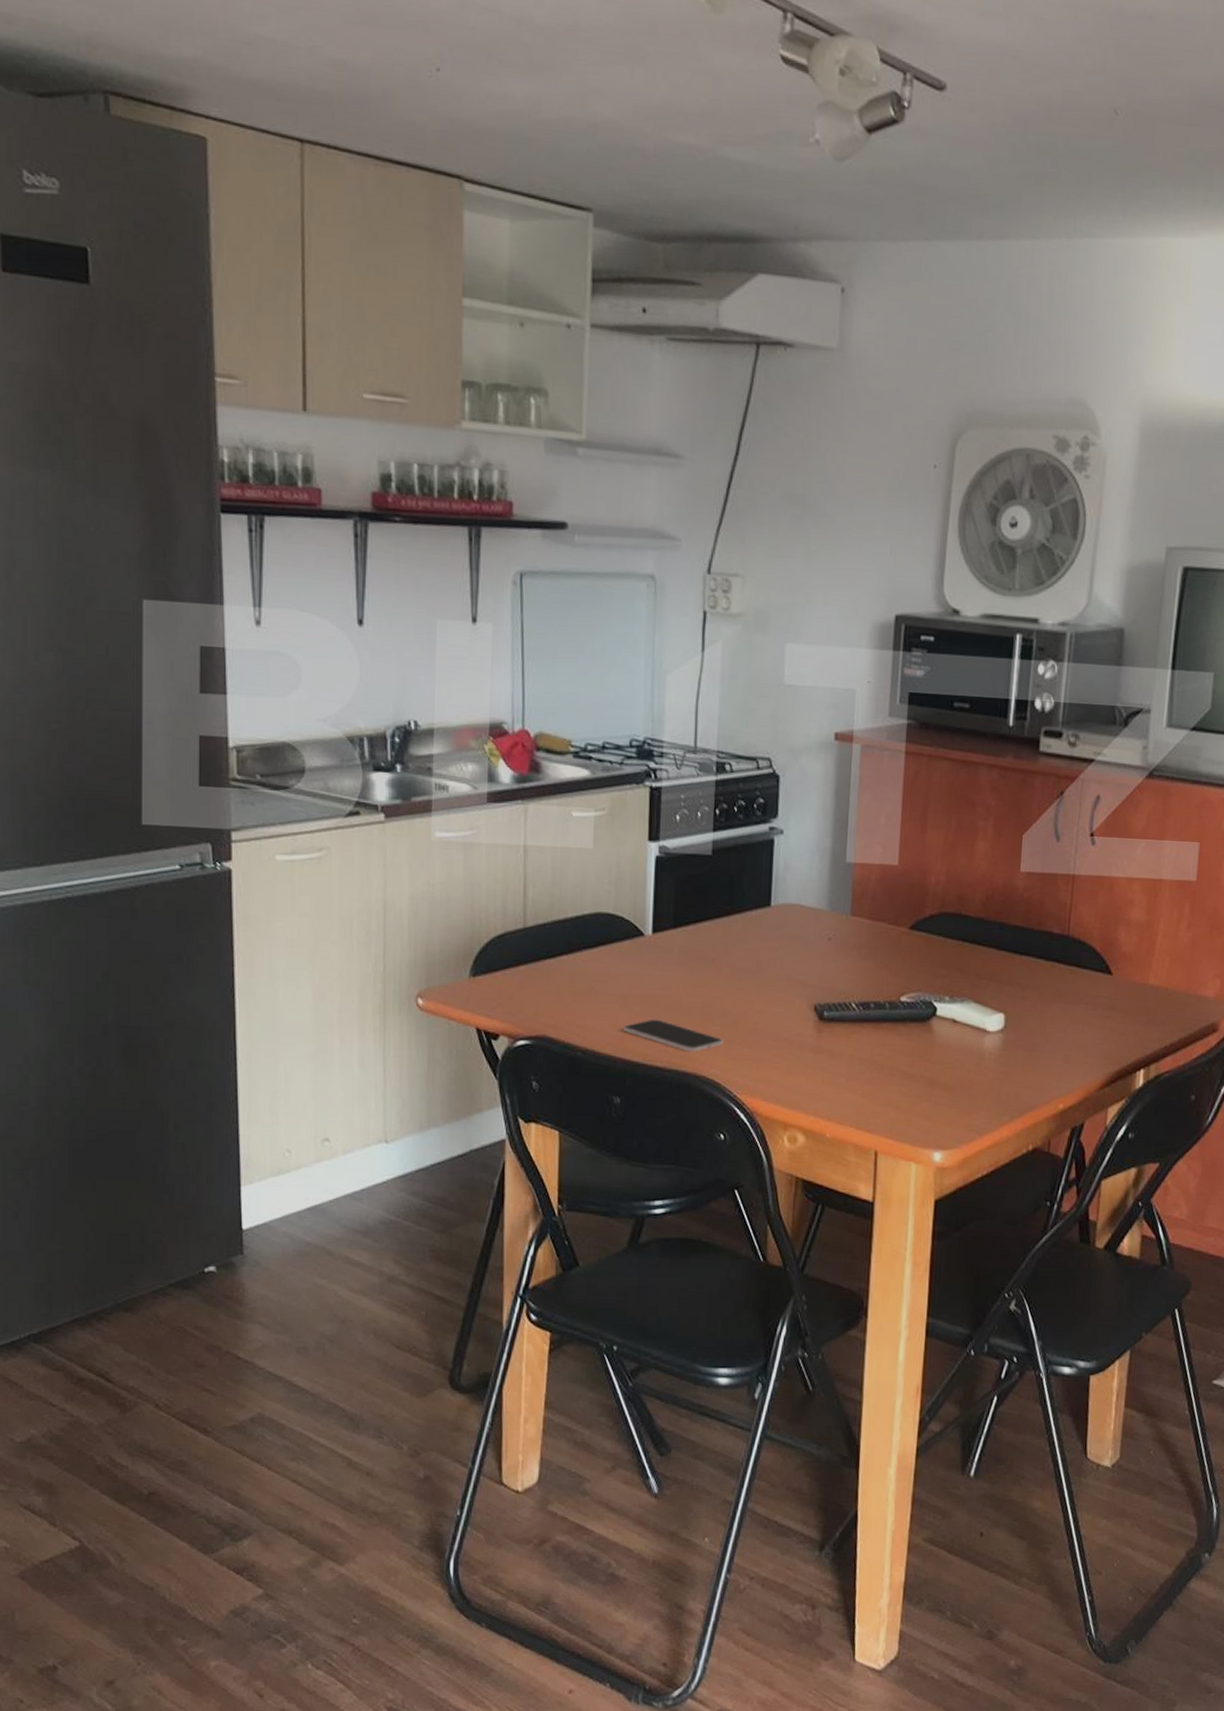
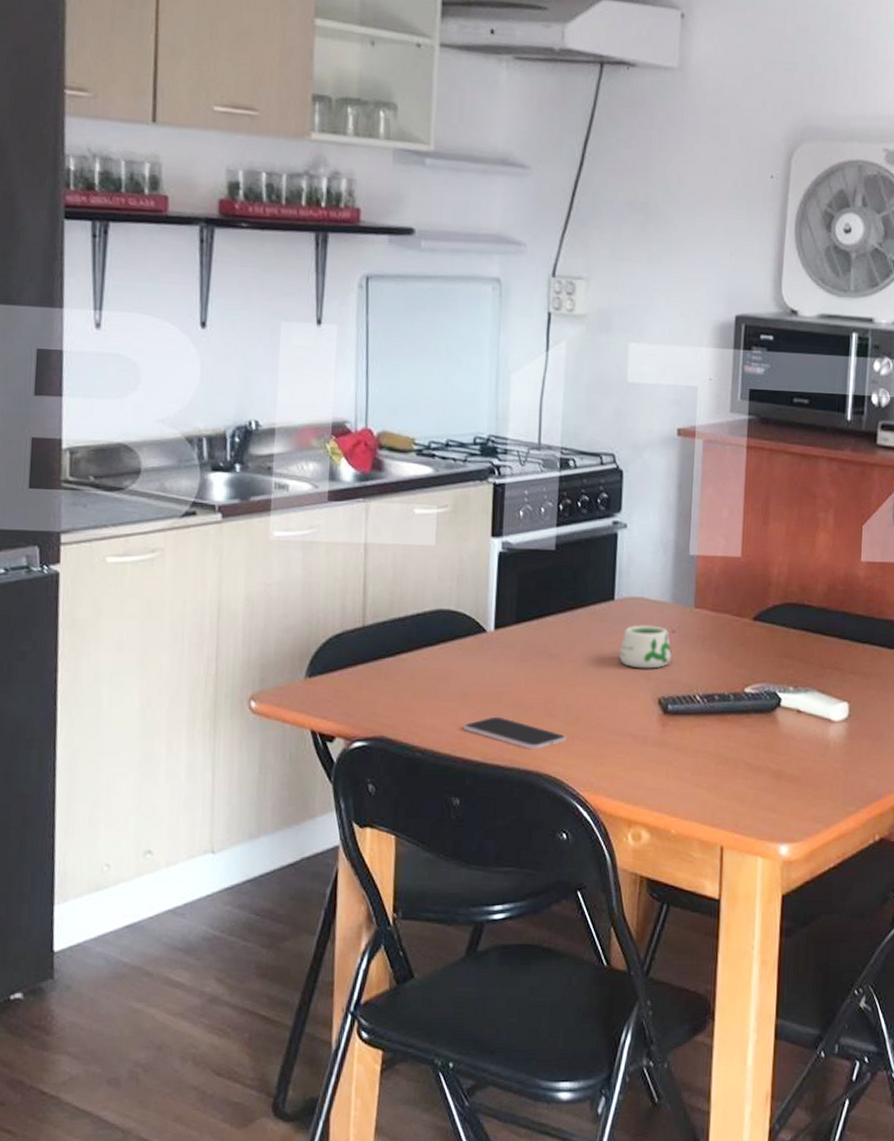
mug: none [776,931,828,976] -> present [619,625,672,669]

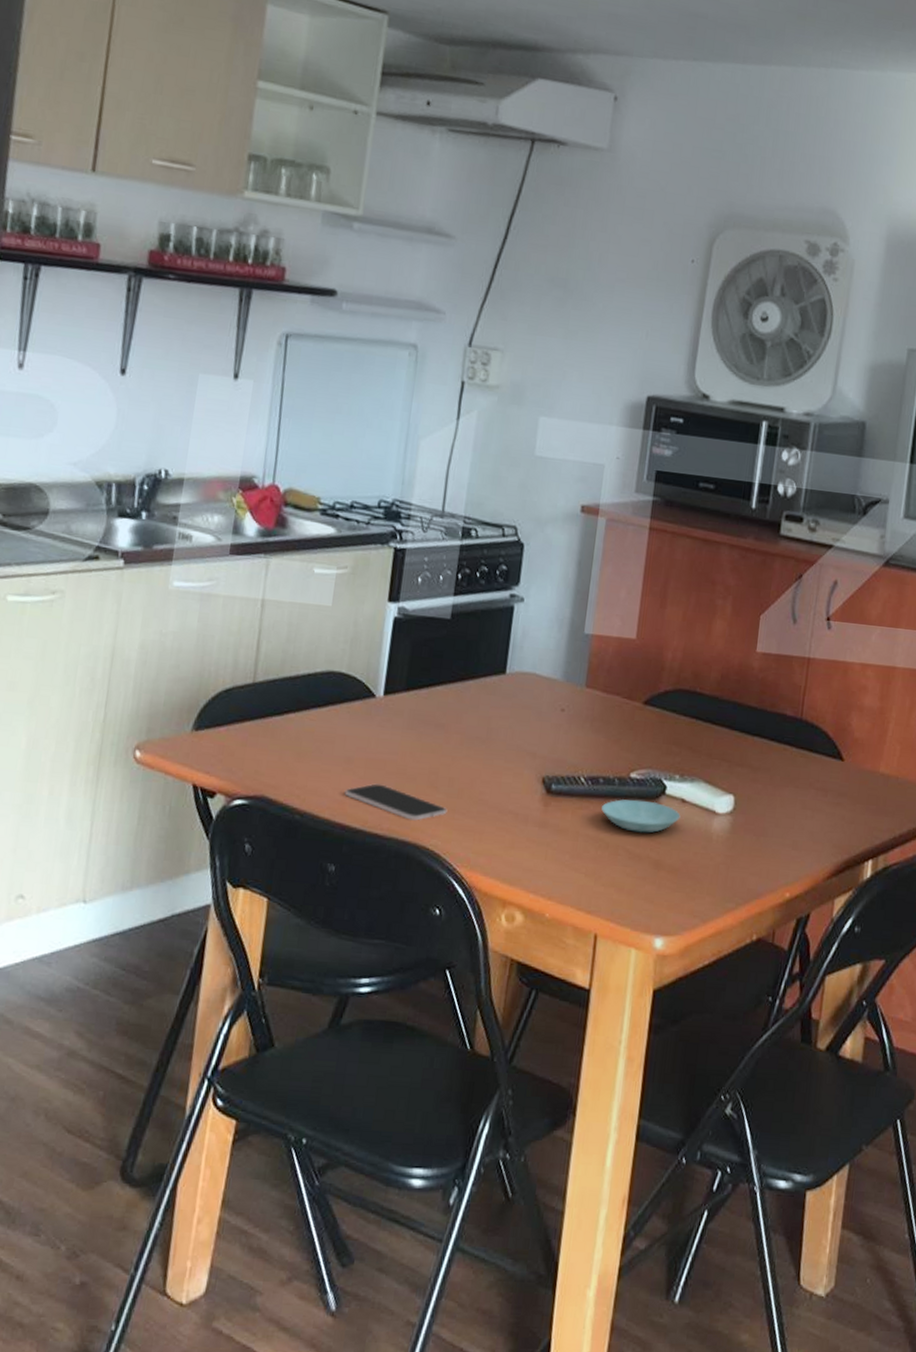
mug: present [619,625,672,669] -> none [506,700,560,747]
saucer: none [719,713,797,745] -> present [601,799,681,833]

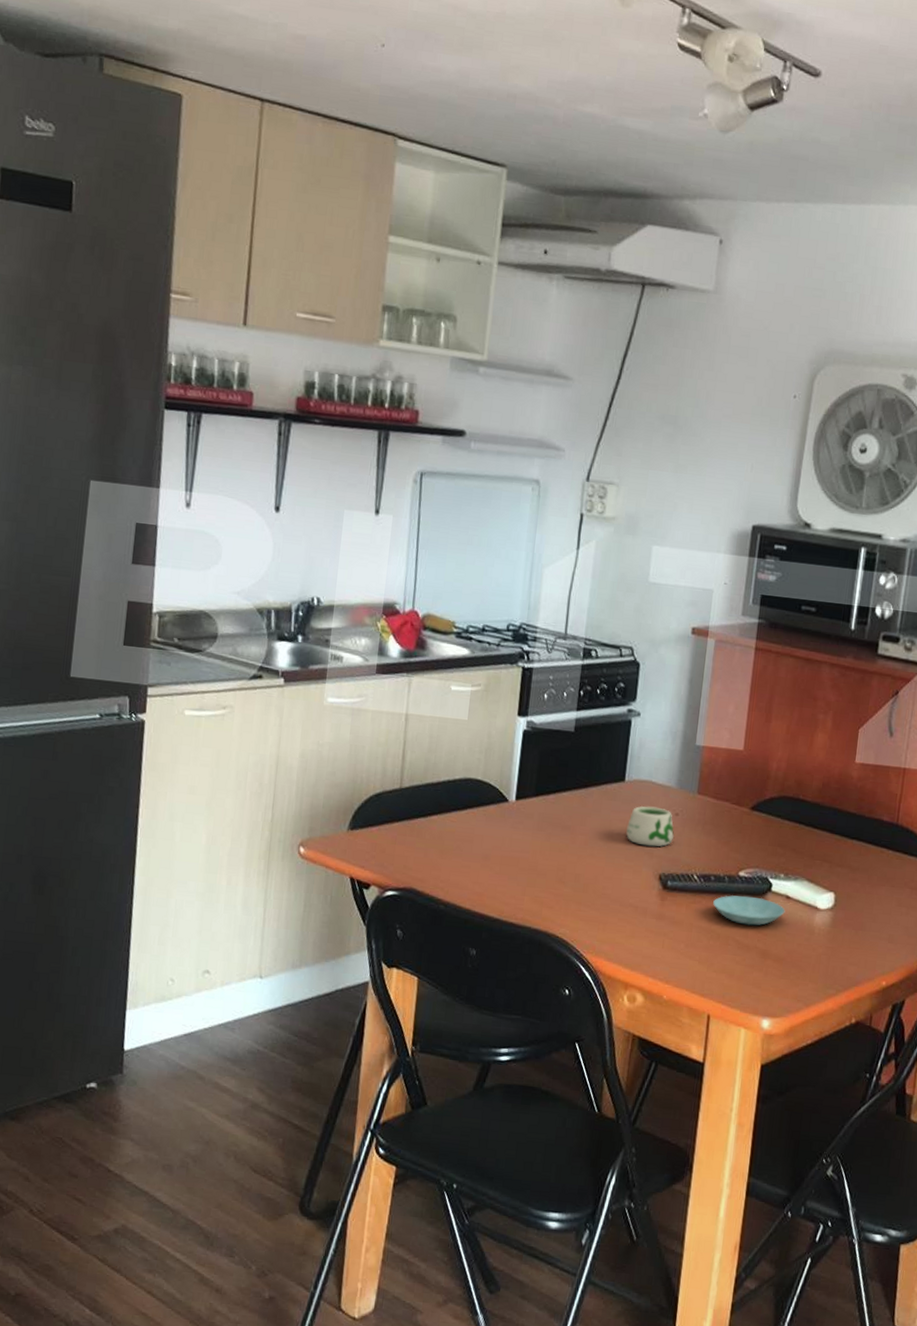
smartphone: present [344,783,448,821] -> none [483,878,575,912]
mug: none [506,700,560,747] -> present [626,805,674,848]

